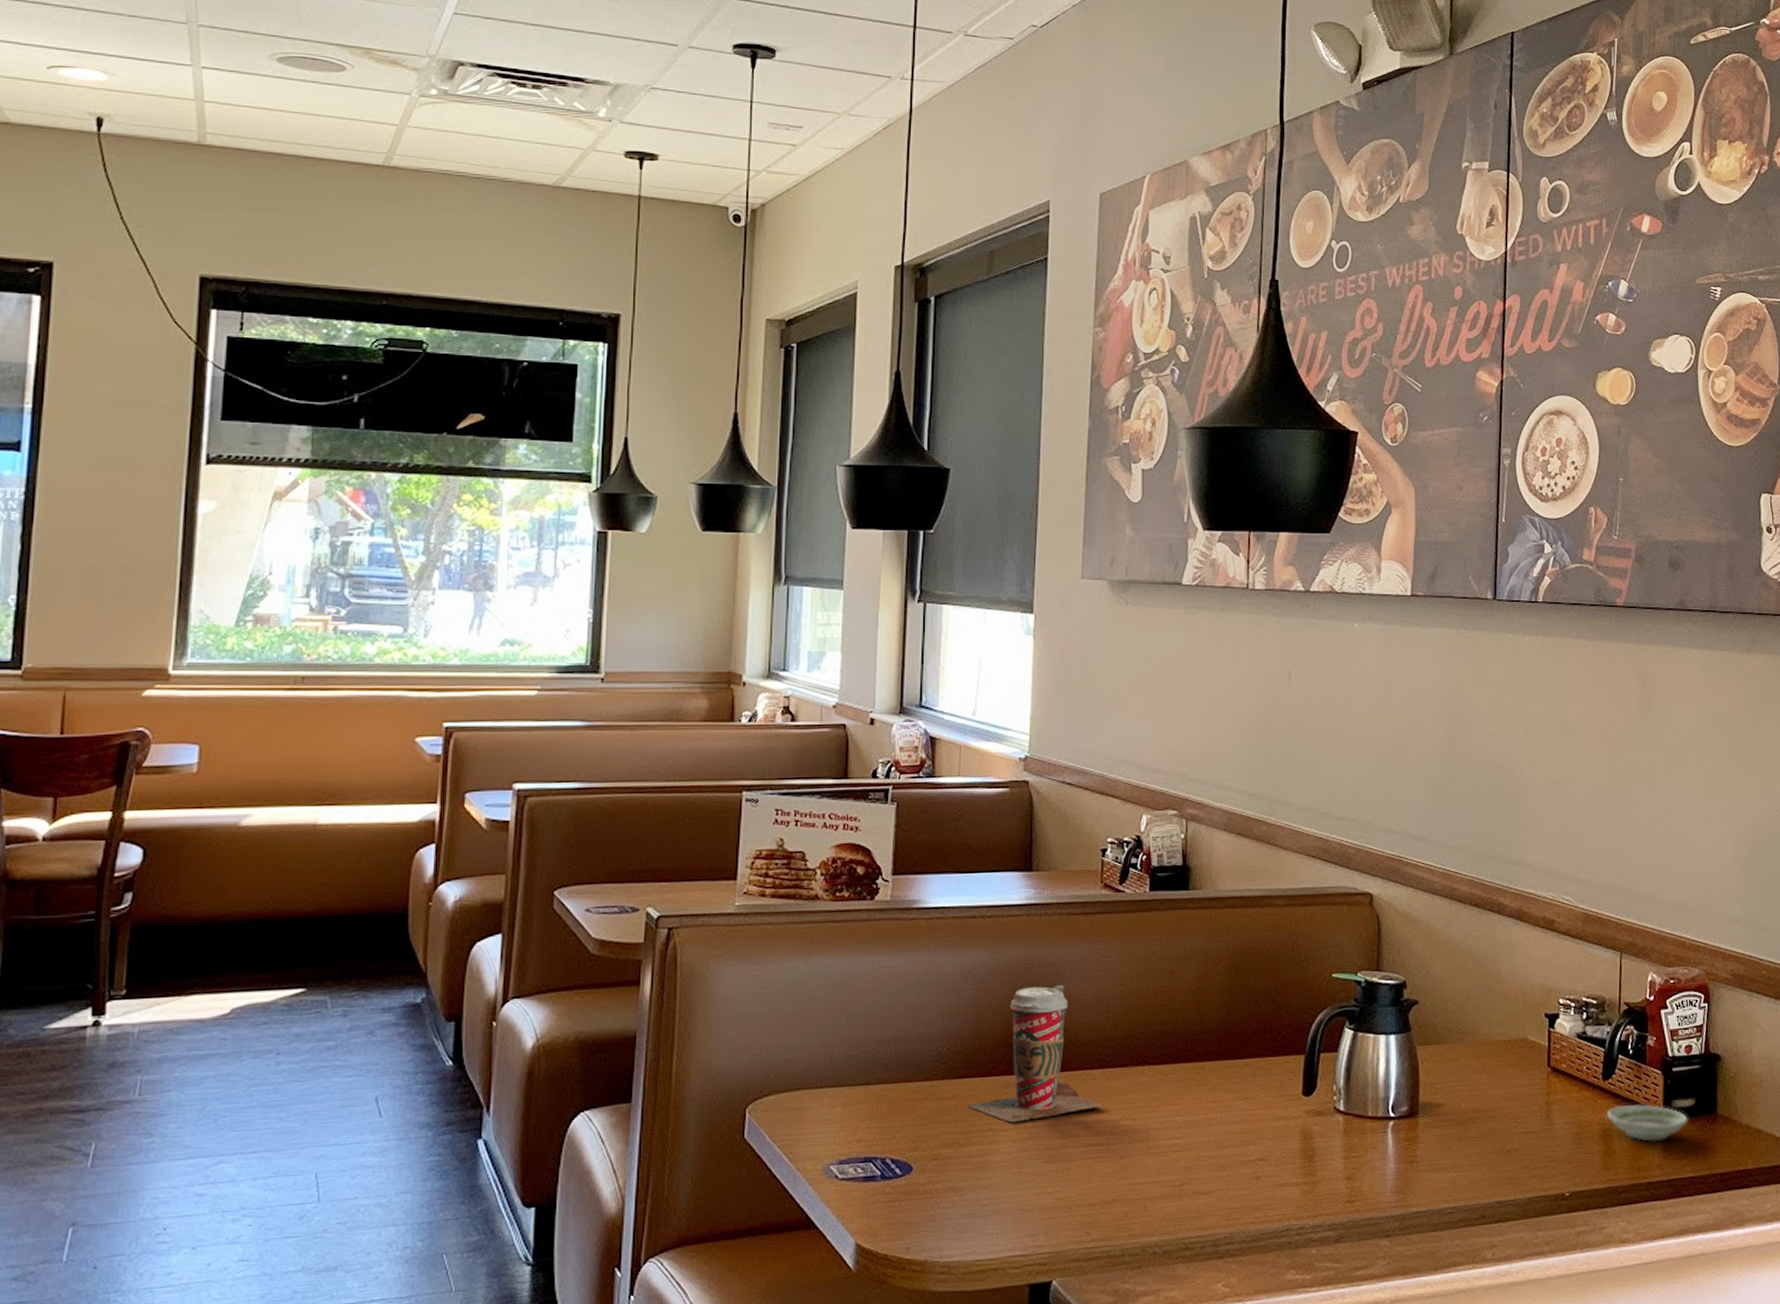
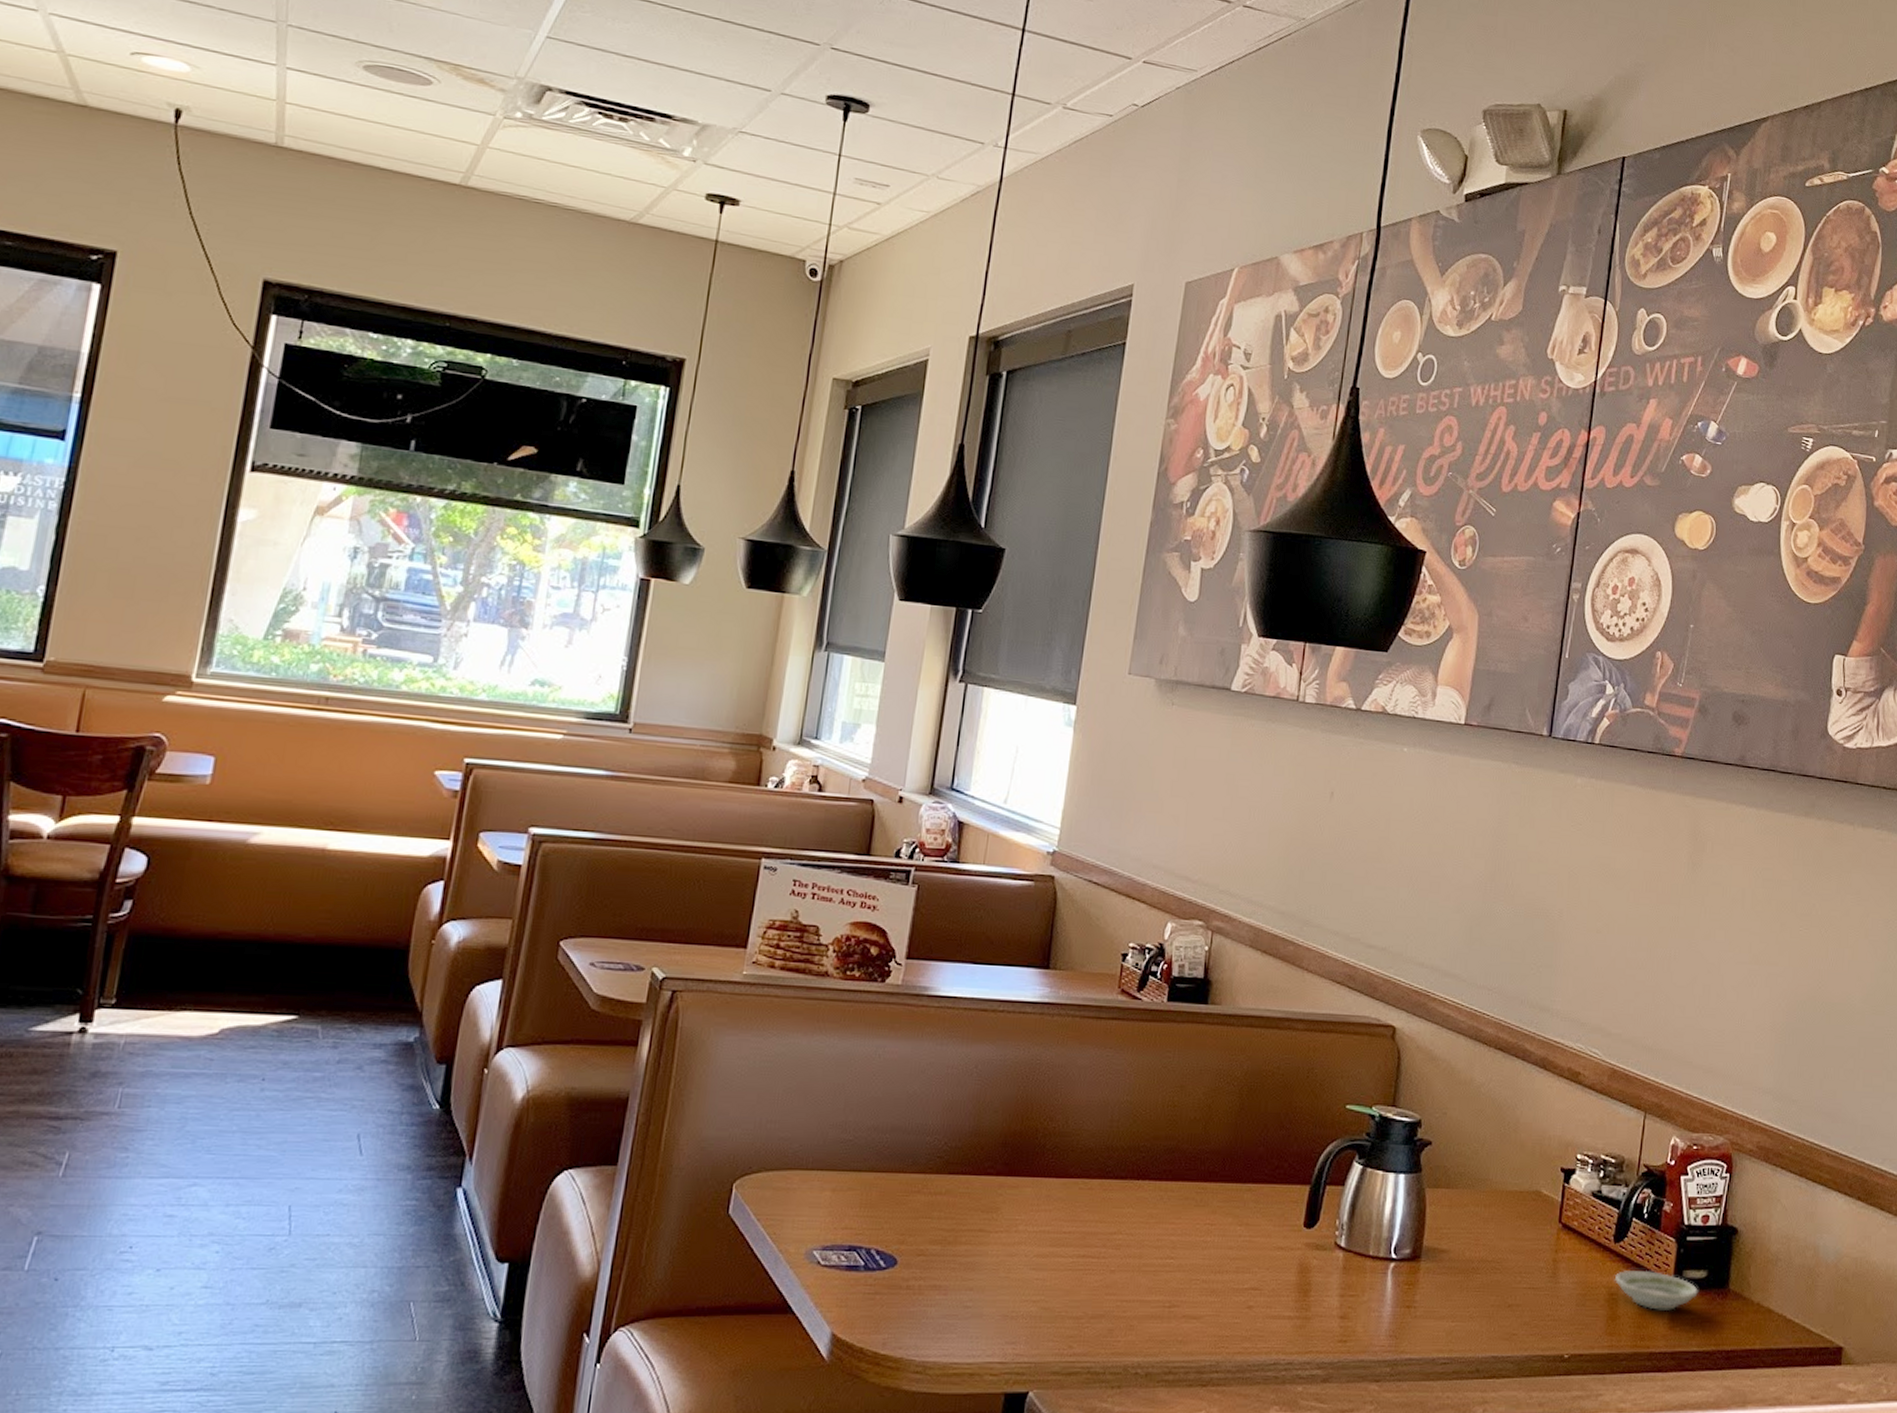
coffee cup: present [968,984,1104,1123] -> none [960,1087,1100,1226]

